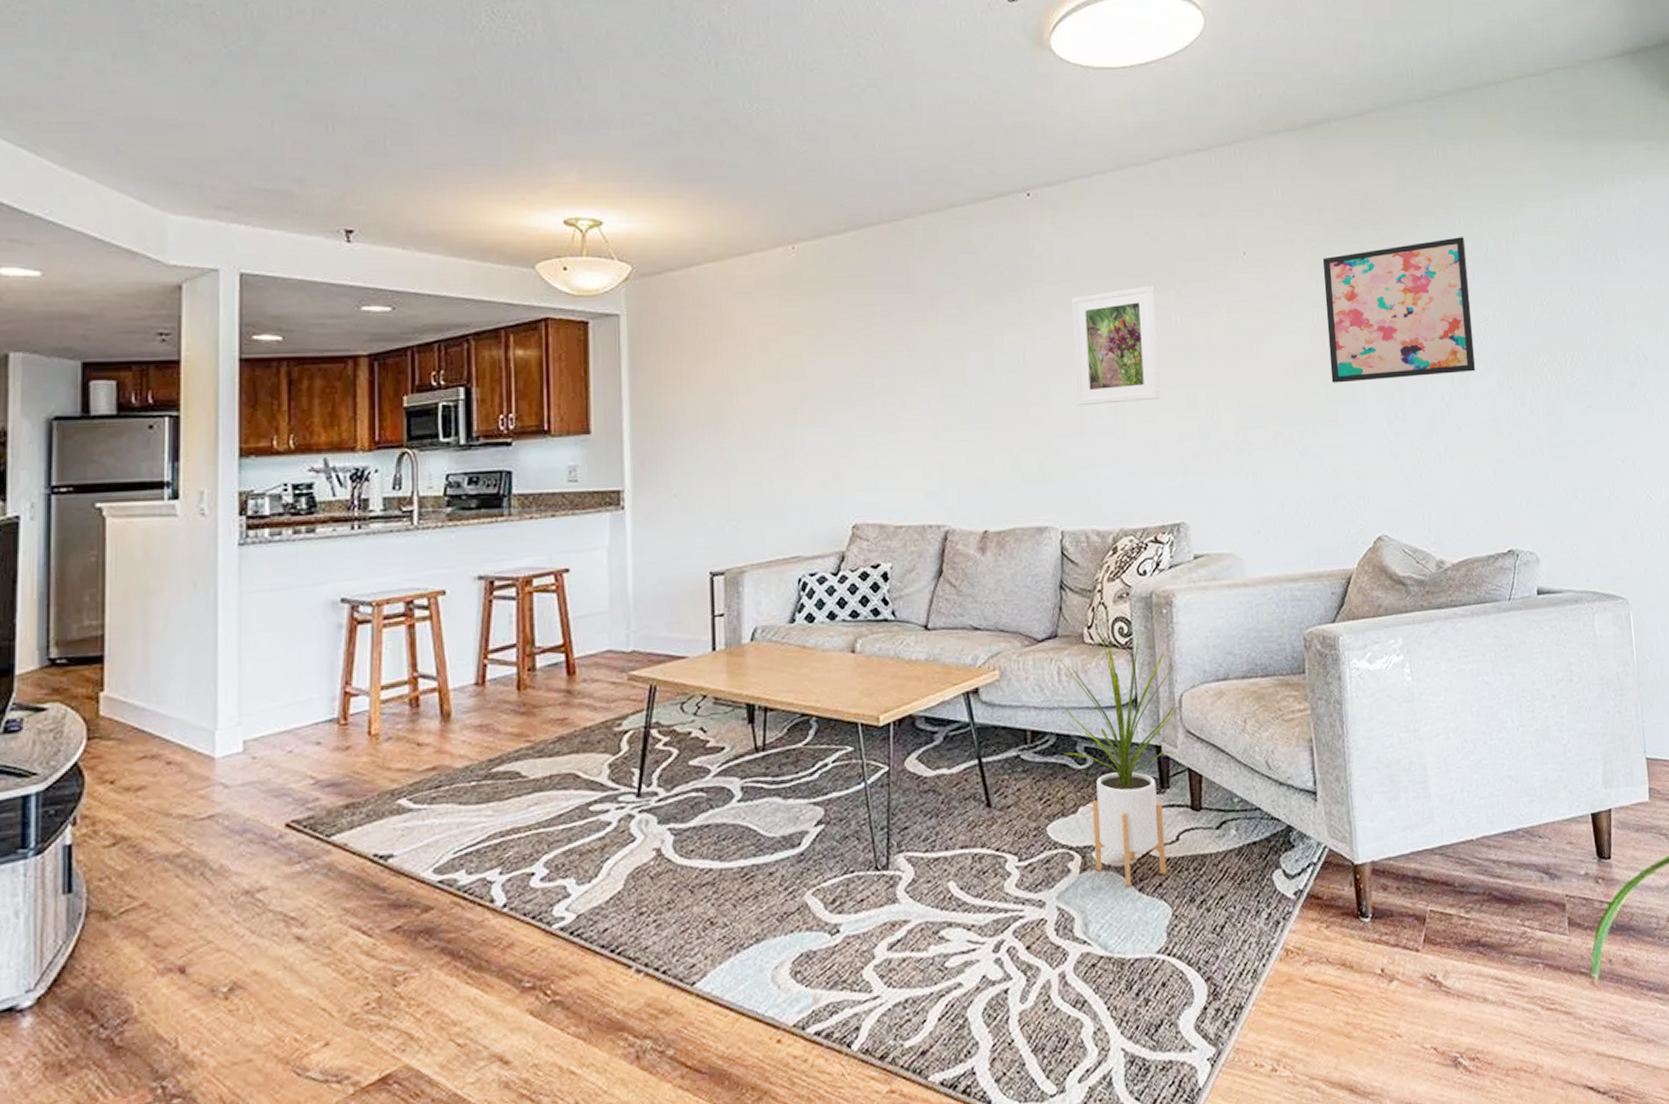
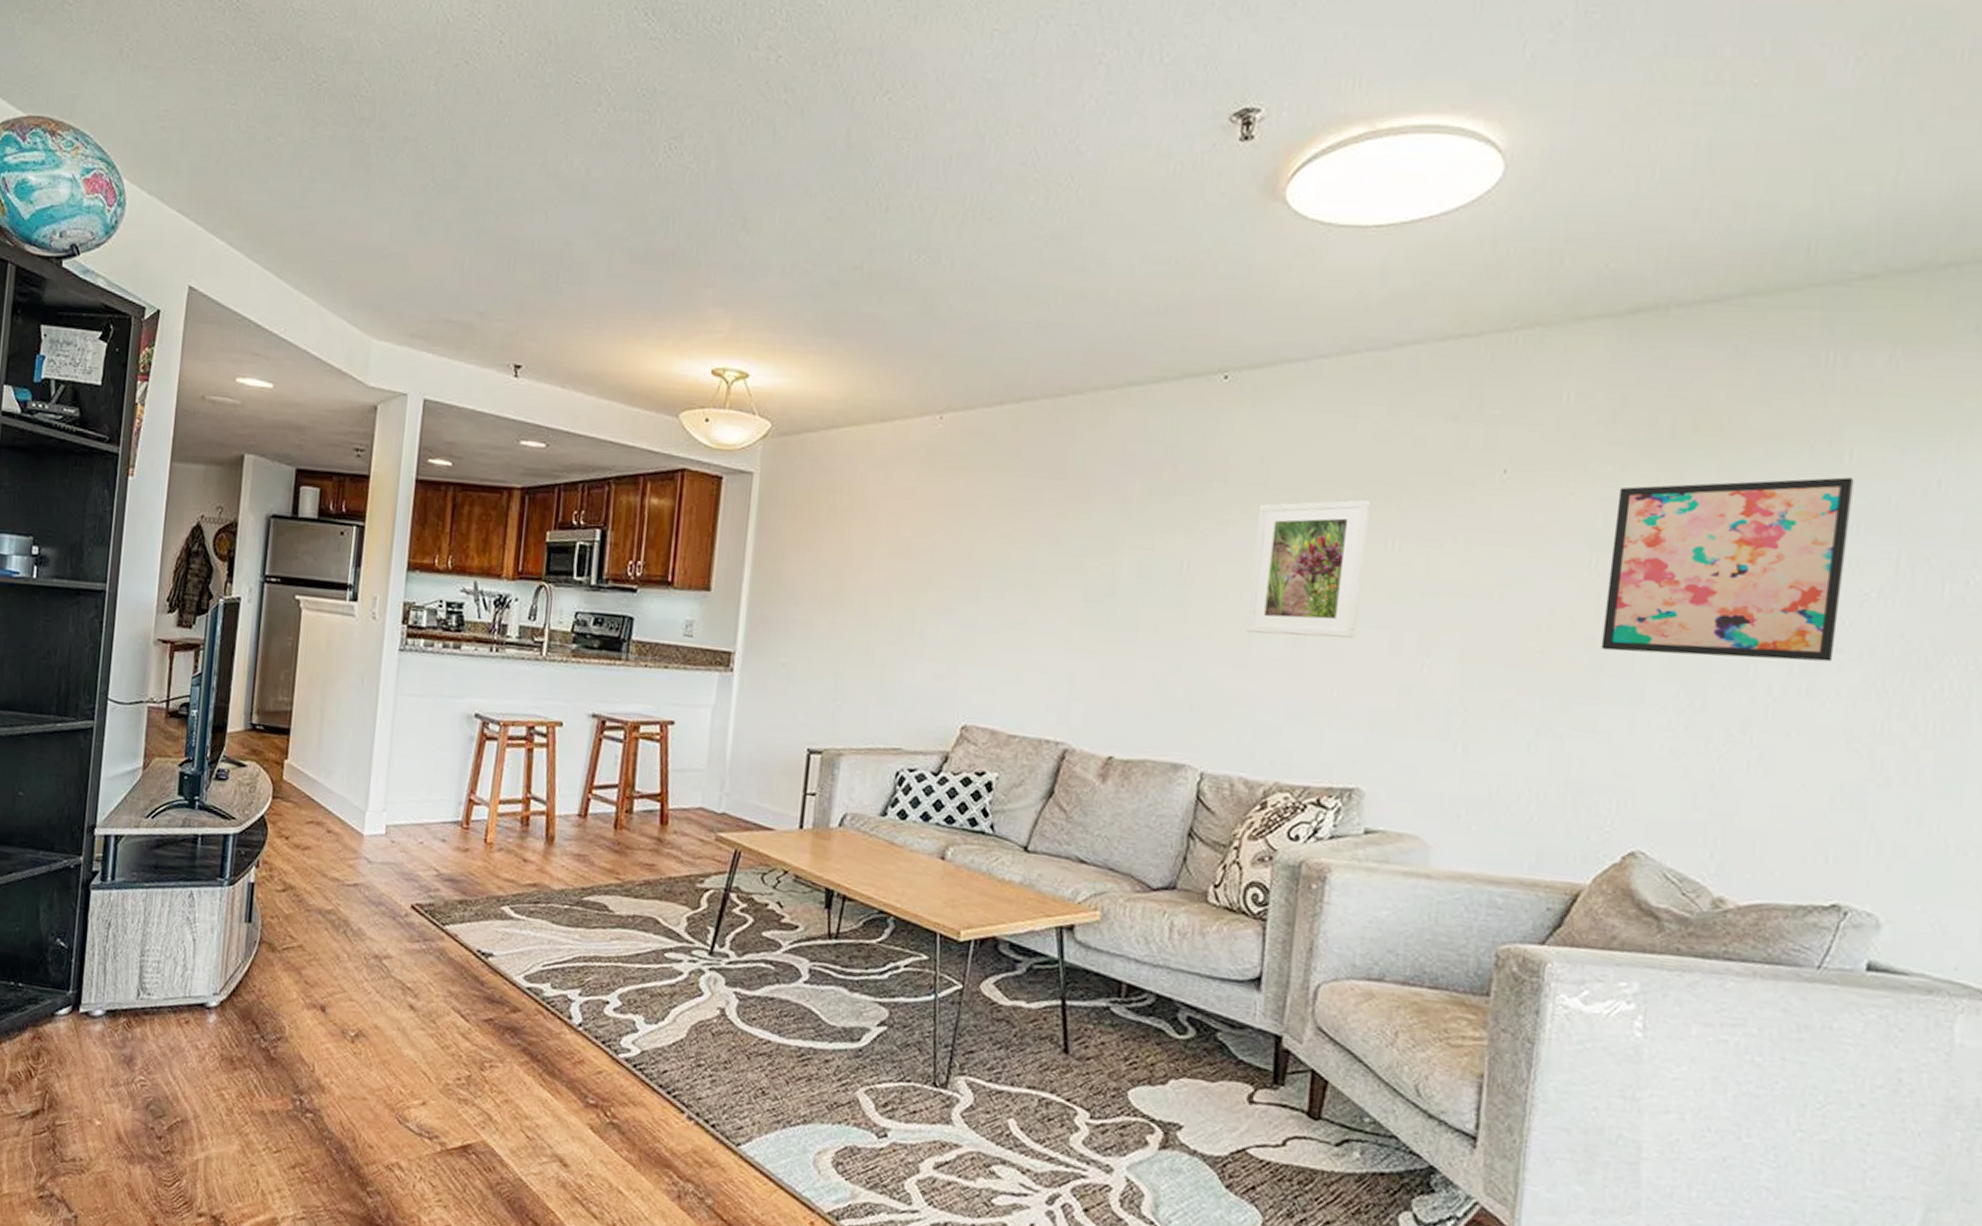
house plant: present [1059,634,1181,886] -> none [1162,898,1315,1179]

